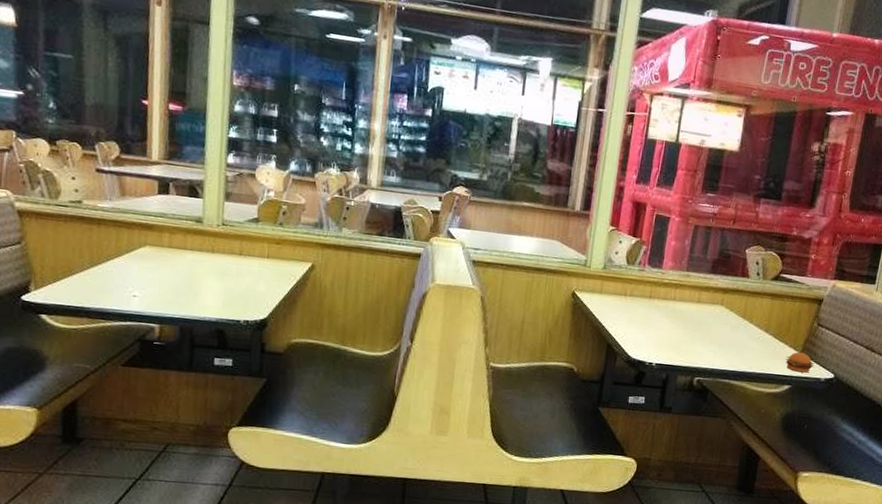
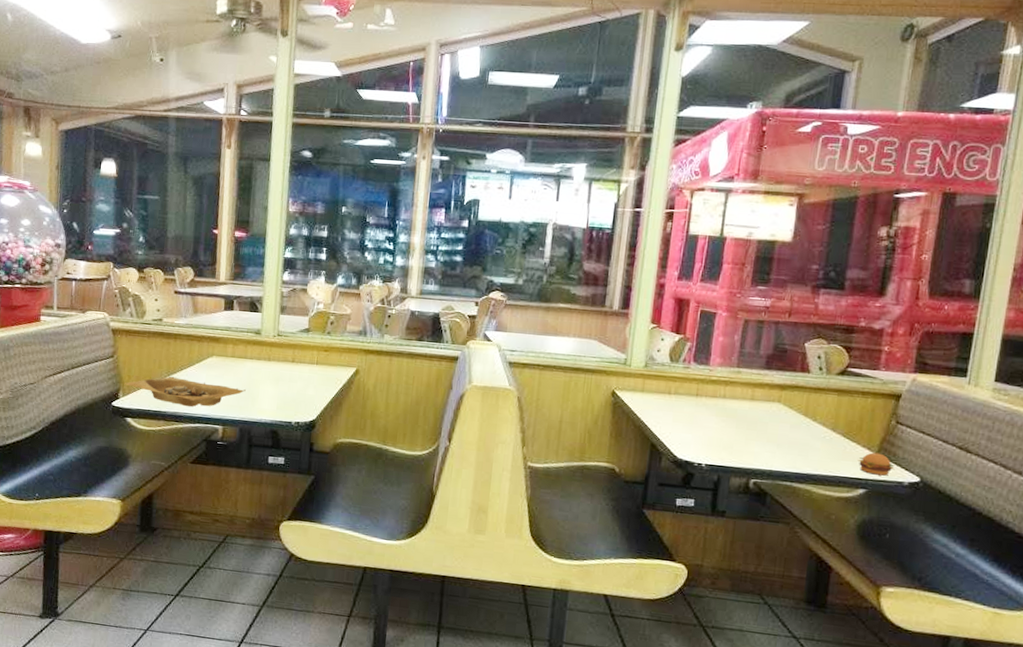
takeout container: none [36,267,186,303] -> present [124,376,246,407]

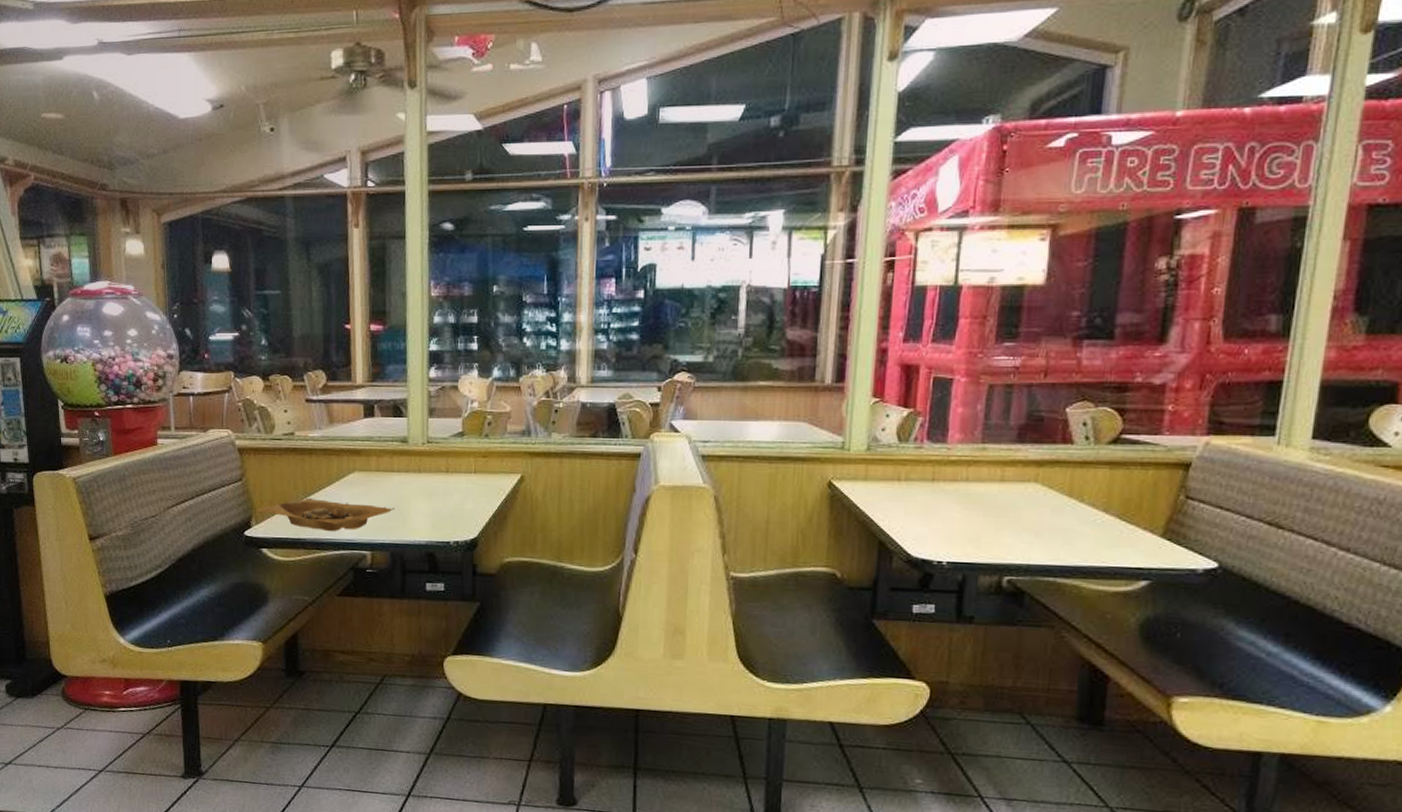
hamburger: present [858,452,895,476] -> none [1138,535,1185,563]

